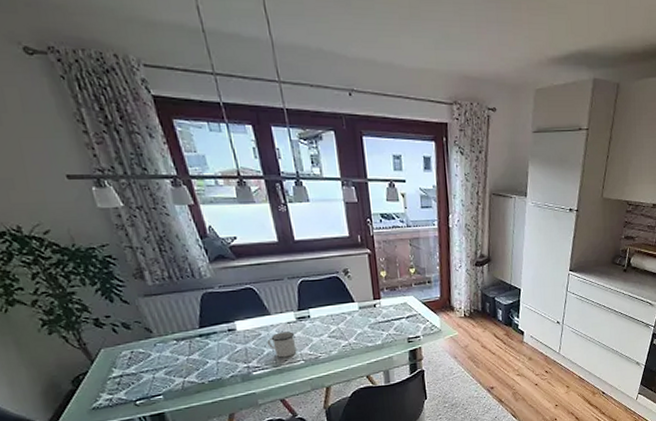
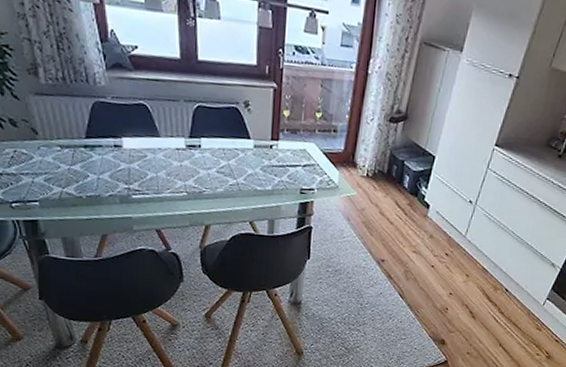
mug: present [267,331,297,358] -> none [152,157,182,186]

